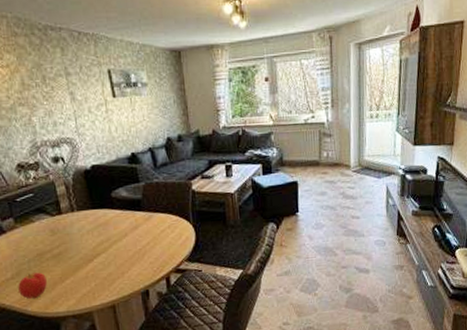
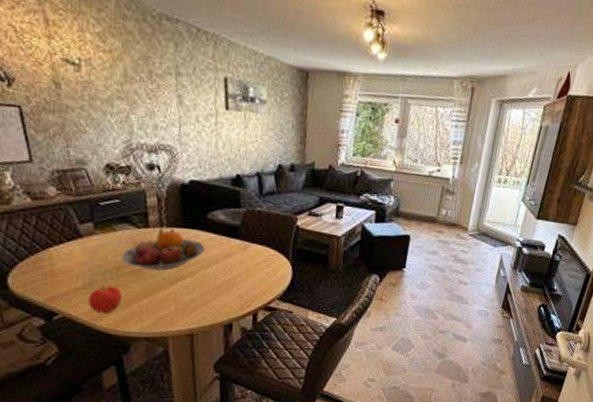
fruit bowl: none [41,212,115,253] -> present [121,228,206,271]

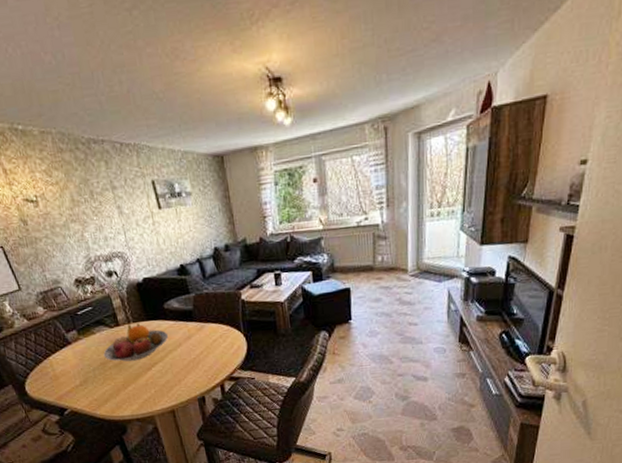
apple: present [88,285,121,313] -> none [86,380,112,404]

